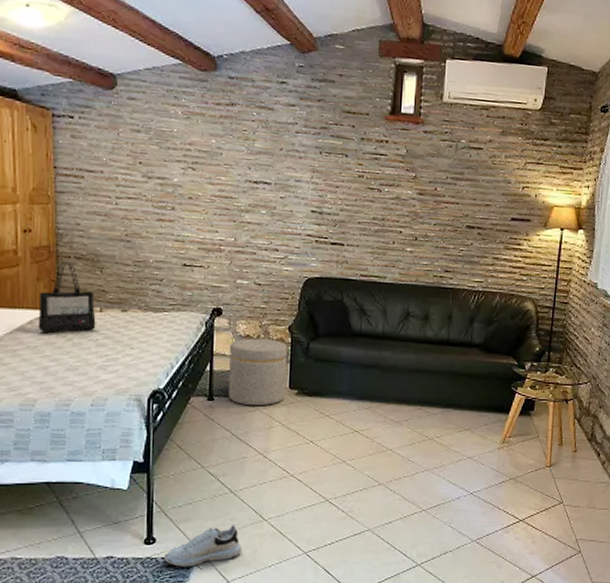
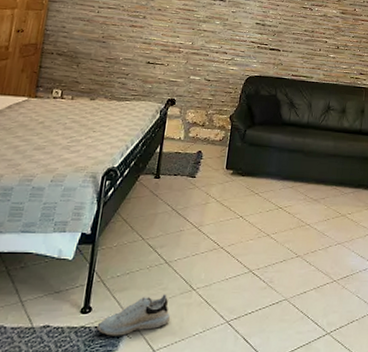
tote bag: present [38,262,96,334] -> none [15,57,68,117]
ottoman: present [228,338,288,406] -> none [173,125,228,184]

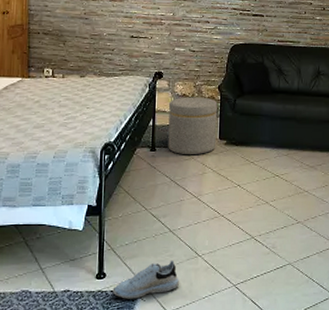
ottoman: none [173,125,228,184] -> present [168,97,218,155]

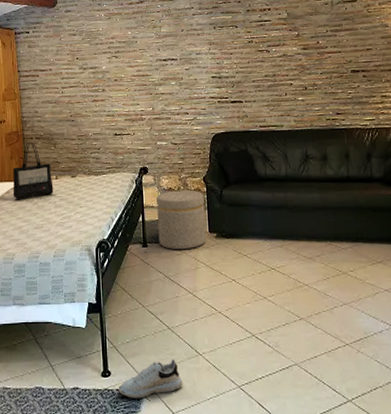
tote bag: none [11,37,59,97] -> present [13,142,54,200]

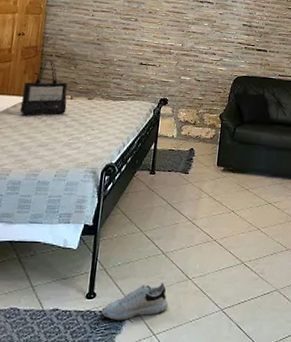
ottoman: present [156,190,207,250] -> none [167,123,218,180]

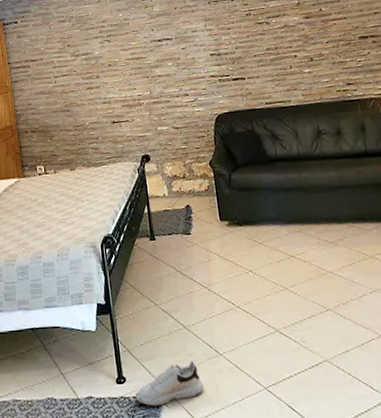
tote bag: present [19,59,67,116] -> none [10,136,53,198]

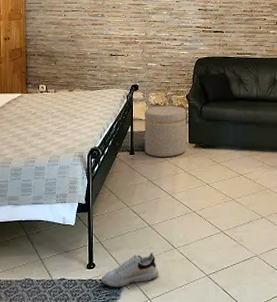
ottoman: none [161,176,218,241] -> present [145,106,186,158]

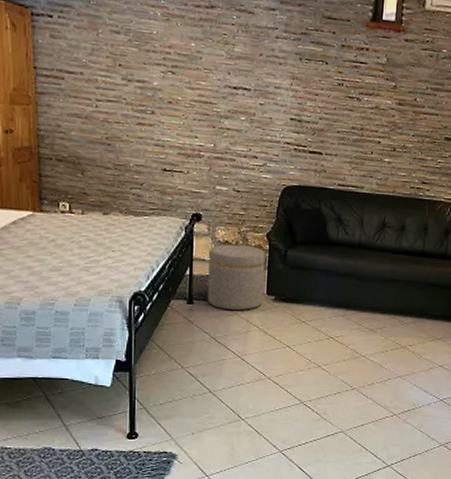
shoe: present [101,253,159,287] -> none [146,423,221,461]

